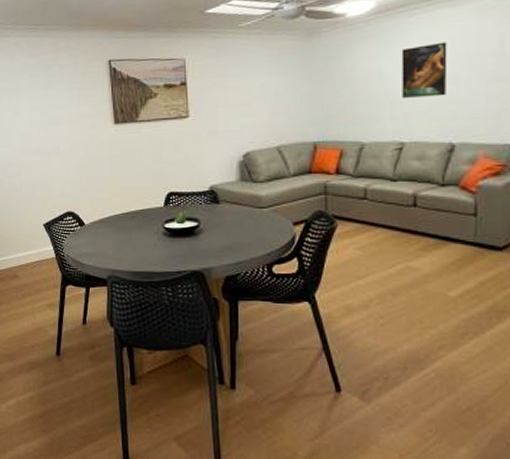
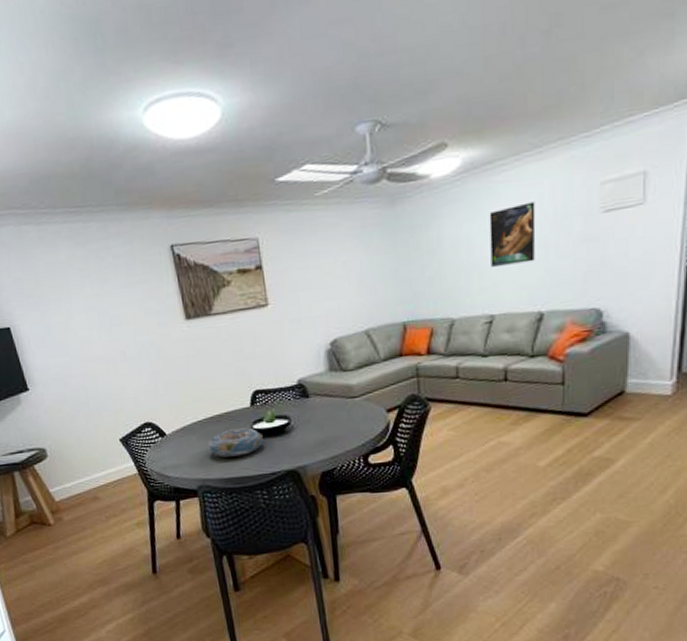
decorative bowl: none [122,226,172,252] -> present [208,428,263,457]

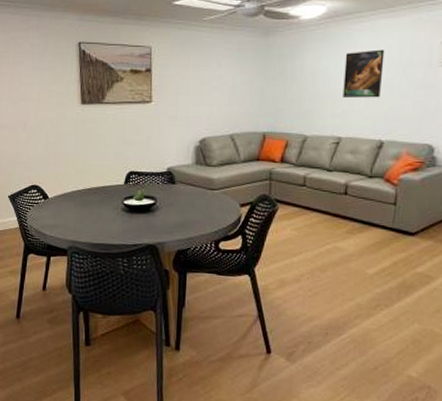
decorative bowl: present [208,428,263,457] -> none [83,201,131,226]

